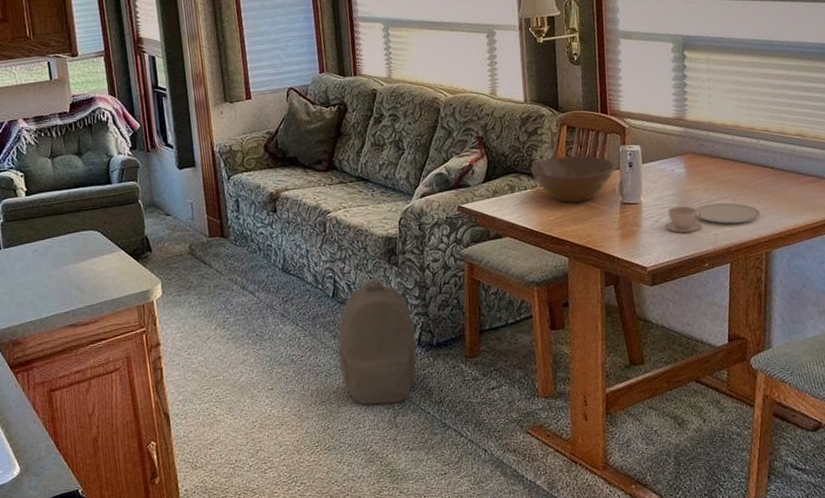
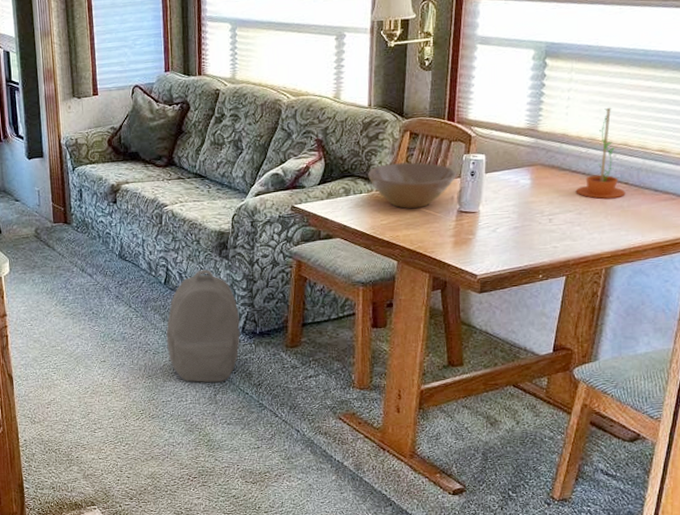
teacup: present [665,206,703,233] -> none [501,217,543,244]
plate: present [695,202,761,224] -> none [535,215,607,237]
flower pot: none [727,95,773,184] -> present [575,107,626,199]

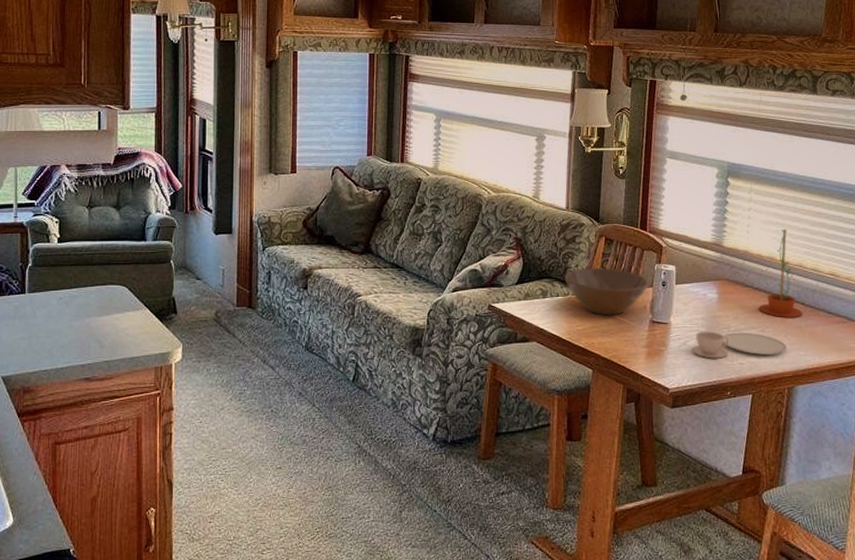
backpack: present [166,269,240,383] -> none [351,368,431,498]
teacup: none [501,217,543,244] -> present [692,331,730,359]
plate: none [535,215,607,237] -> present [723,332,787,355]

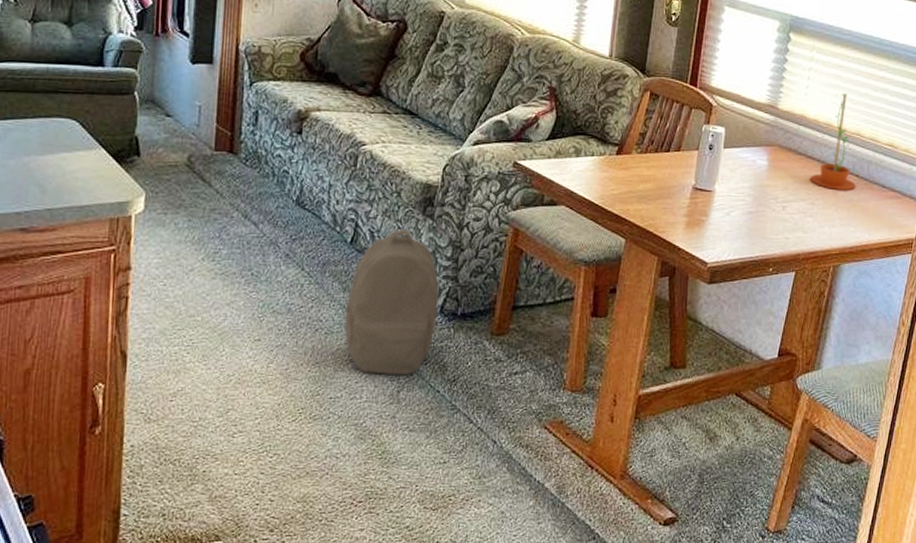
backpack: none [351,368,431,498] -> present [344,229,439,376]
bowl: present [565,267,649,316] -> none [602,124,695,180]
teacup: present [692,331,730,359] -> none [735,201,776,232]
plate: present [723,332,787,355] -> none [769,203,837,230]

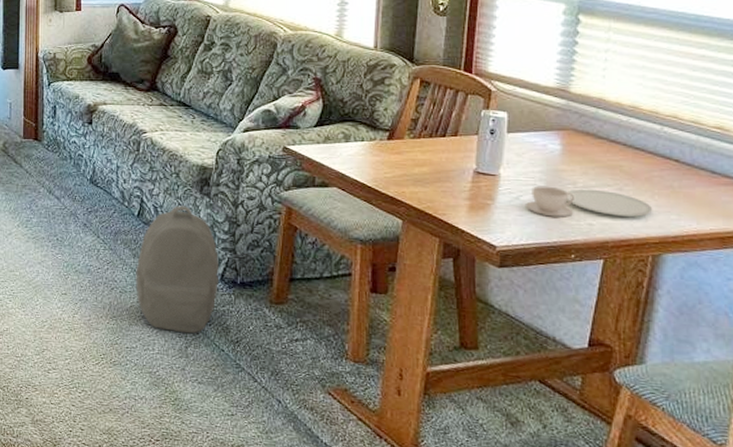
teacup: none [735,201,776,232] -> present [526,185,575,217]
plate: none [769,203,837,230] -> present [566,189,653,217]
flower pot: present [810,93,856,190] -> none [615,73,676,176]

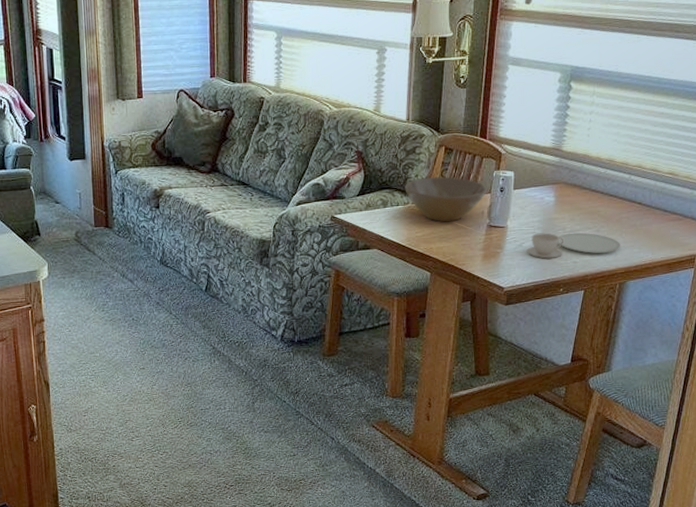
backpack: present [136,205,218,334] -> none [206,277,279,391]
bowl: none [371,111,473,164] -> present [405,176,487,222]

